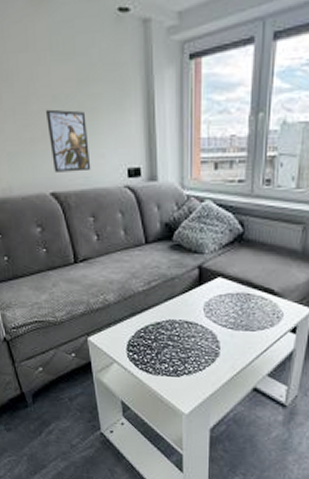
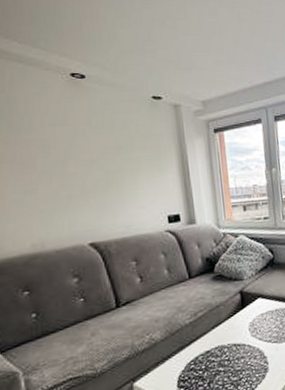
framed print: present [45,109,91,172] -> none [83,170,132,224]

